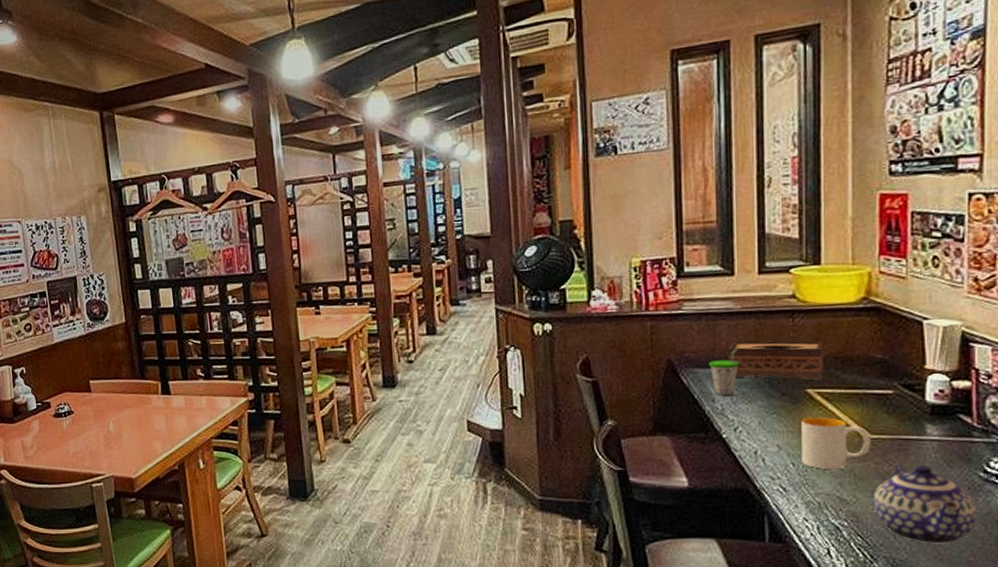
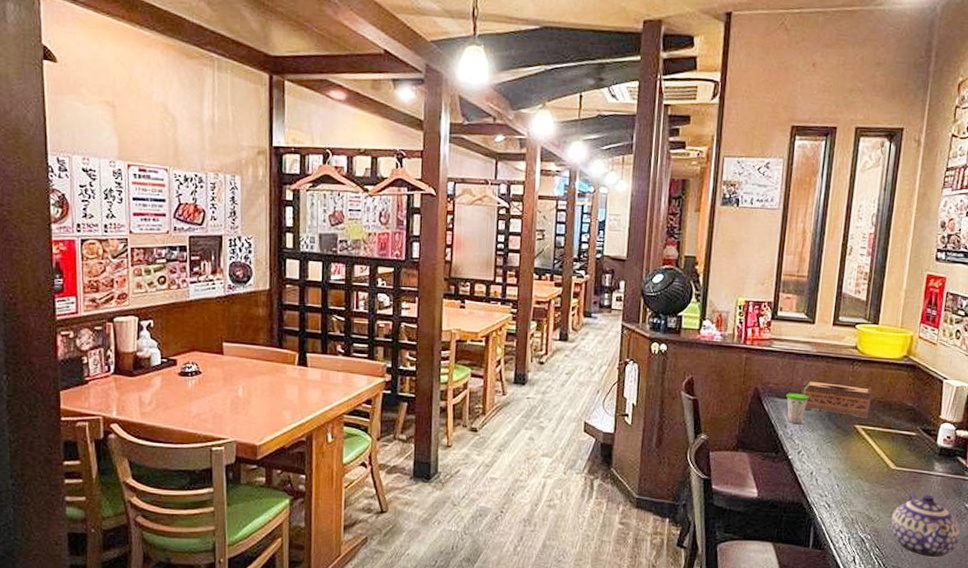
cup: present [801,416,871,470] -> none [844,448,896,493]

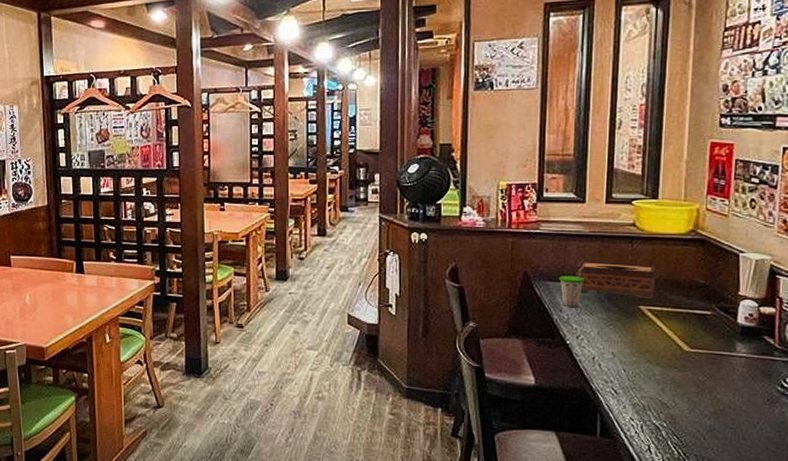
teapot: present [890,490,960,558] -> none [688,374,774,447]

